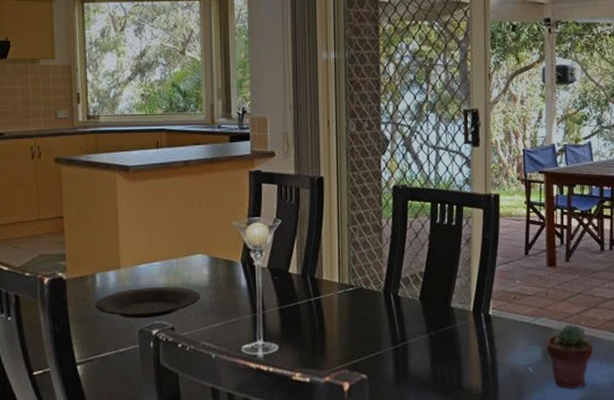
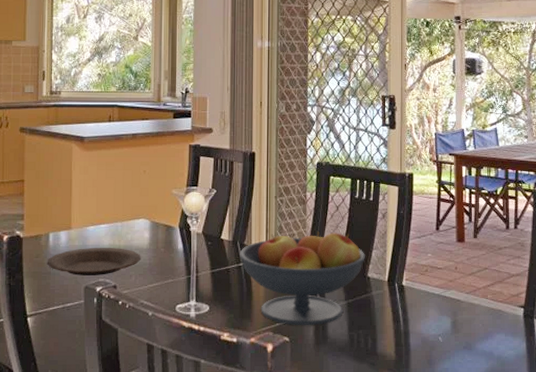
fruit bowl: none [310,261,448,362] -> present [240,231,365,326]
potted succulent: present [545,324,593,389] -> none [455,297,500,360]

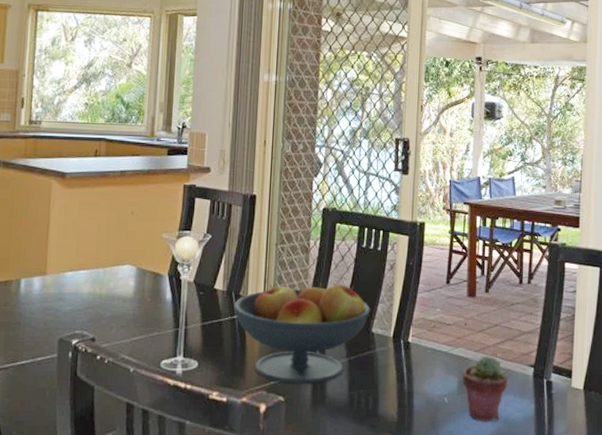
plate: present [47,247,141,276] -> none [16,295,124,327]
potted succulent: none [455,297,500,360] -> present [462,355,508,422]

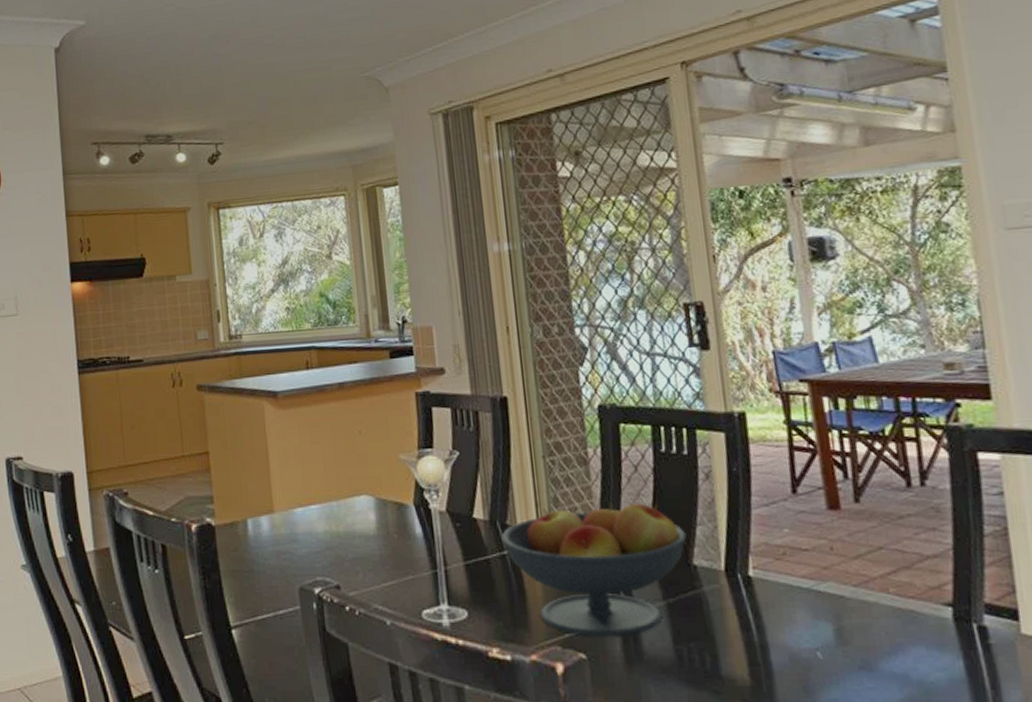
potted succulent: present [462,355,508,422] -> none [839,591,915,686]

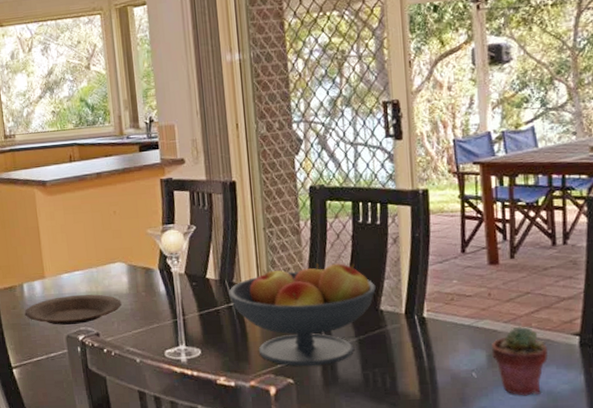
plate: none [248,534,368,574] -> present [24,294,122,325]
potted succulent: none [839,591,915,686] -> present [491,326,549,396]

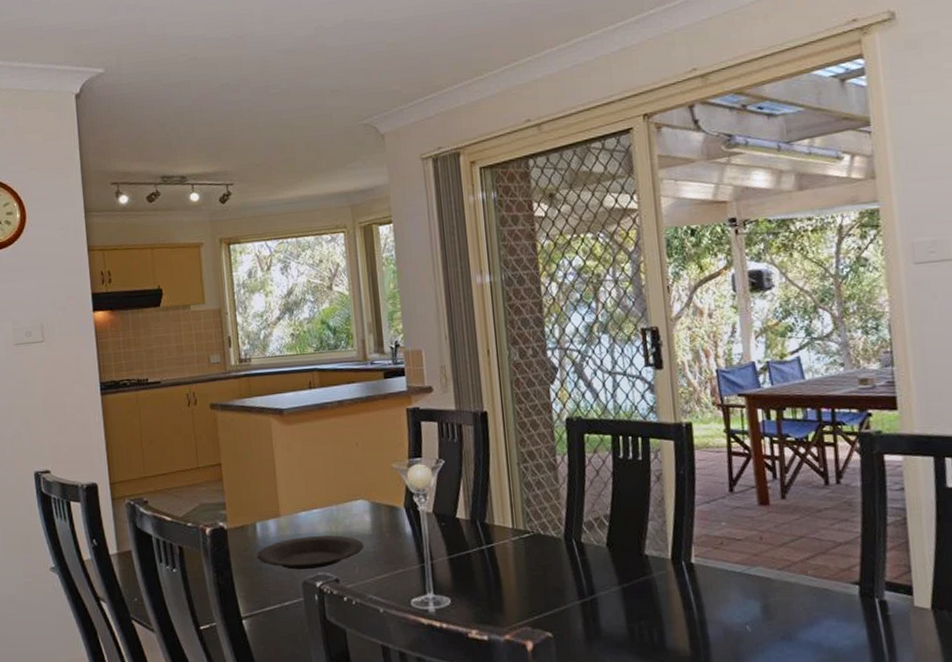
fruit bowl: present [229,263,376,367] -> none [480,502,640,618]
potted succulent: present [491,326,549,396] -> none [766,574,827,653]

